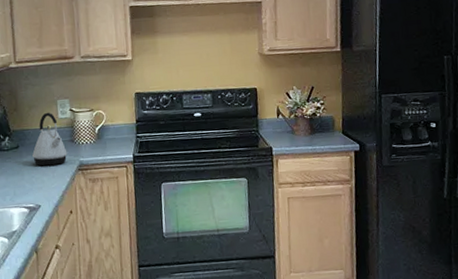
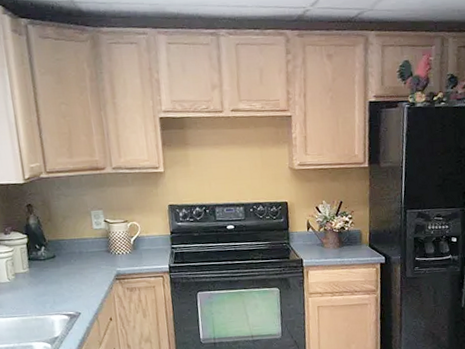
kettle: present [32,112,68,166] -> none [69,223,104,276]

